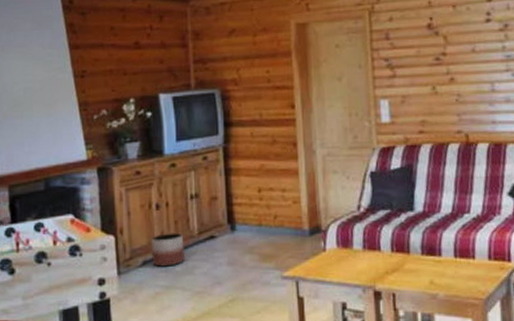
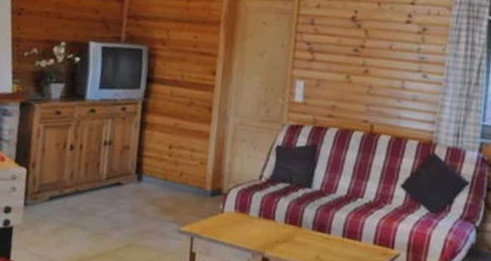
planter: present [151,232,185,267] -> none [59,173,92,205]

